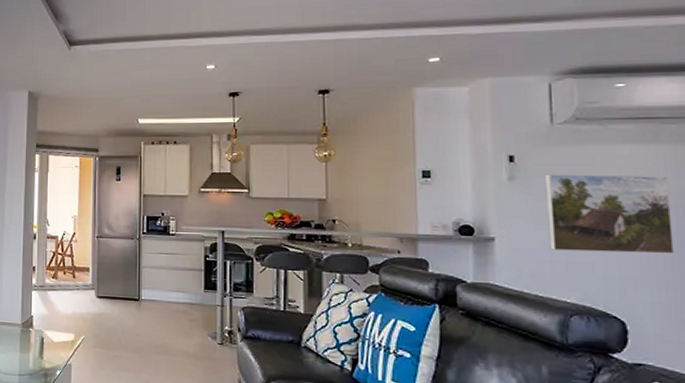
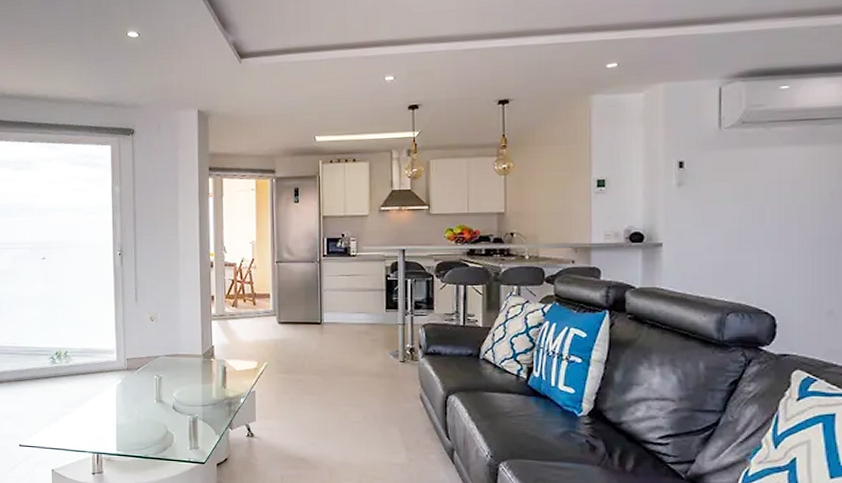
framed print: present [545,174,674,255] -> none [712,176,822,253]

